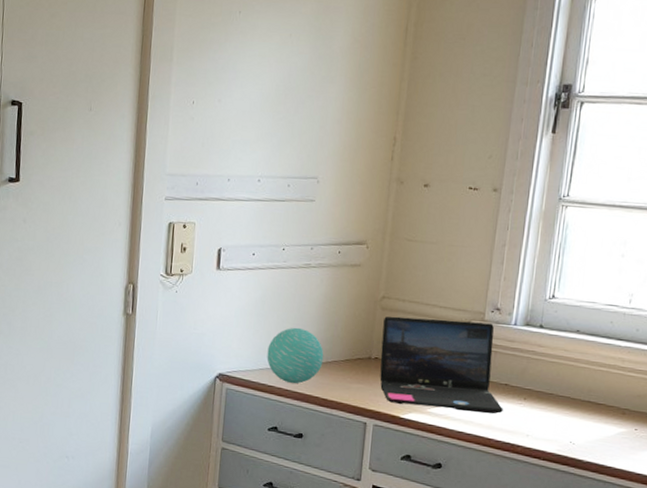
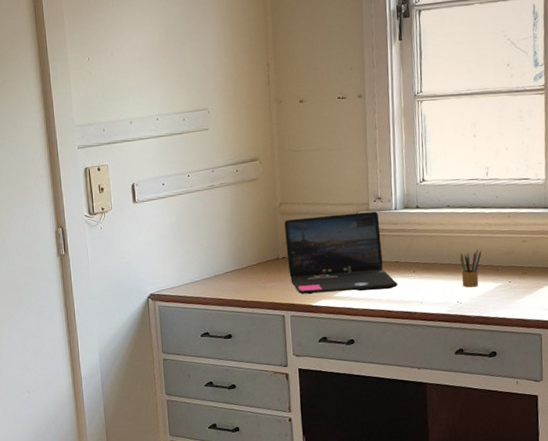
decorative ball: present [267,327,324,384] -> none [189,242,239,292]
pencil box: none [579,386,608,429] -> present [460,249,482,288]

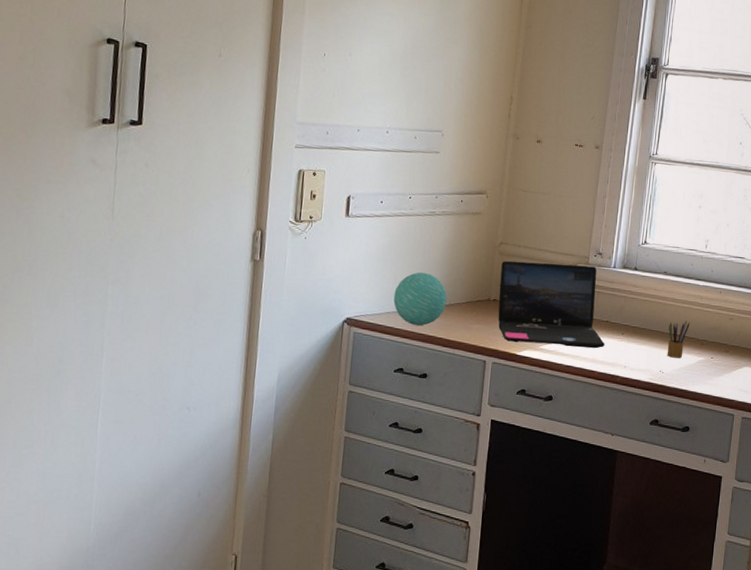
decorative ball: none [189,242,239,292] -> present [393,272,447,326]

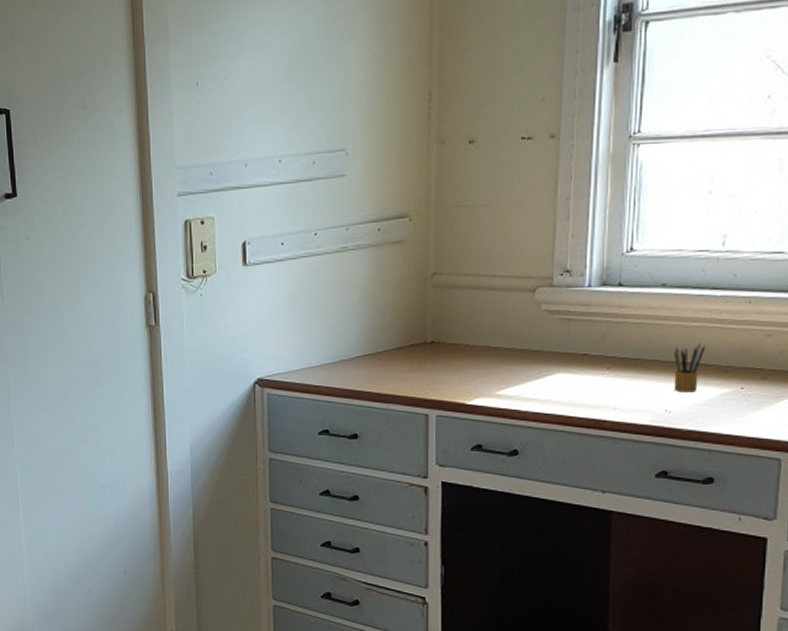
decorative ball: present [393,272,447,326] -> none [309,318,373,380]
laptop: present [498,260,605,349] -> none [437,288,584,391]

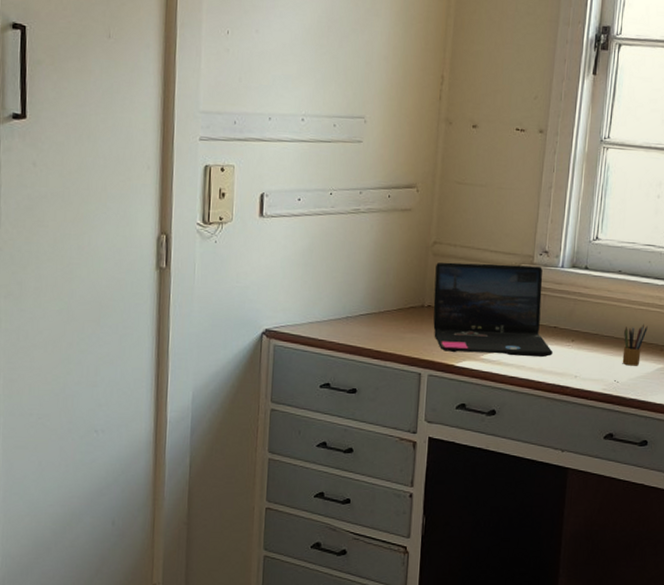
laptop: none [437,288,584,391] -> present [433,262,553,358]

